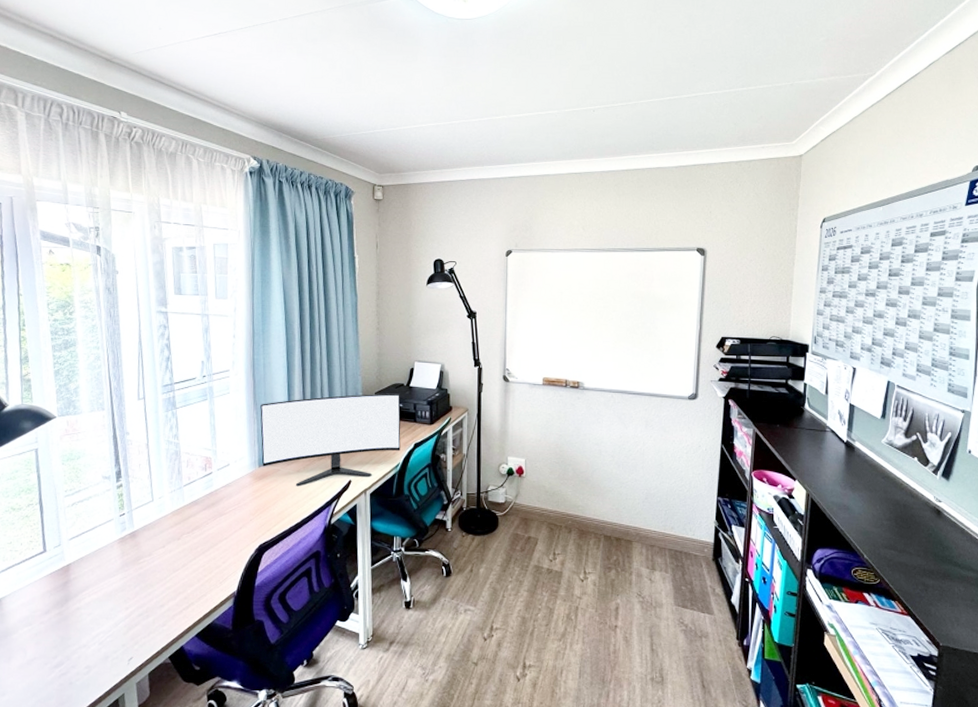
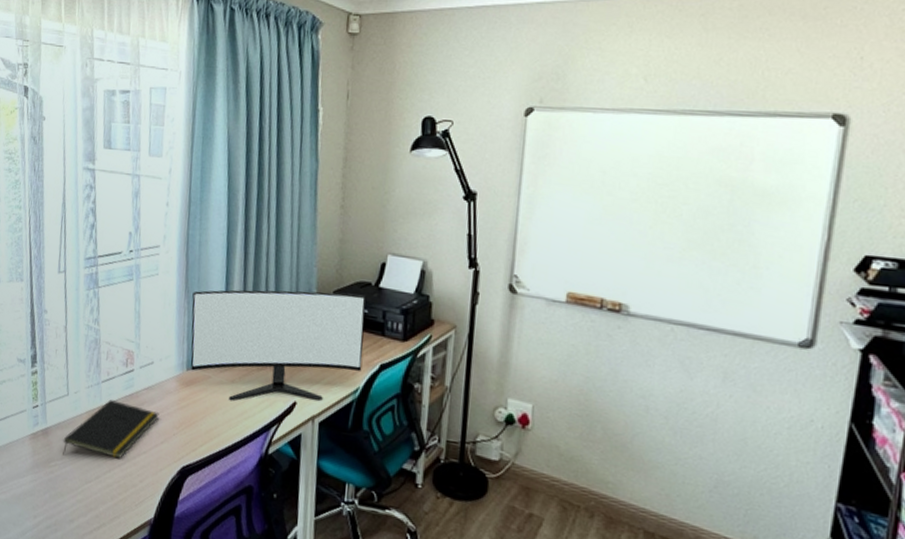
notepad: none [150,500,237,552] -> present [63,400,160,459]

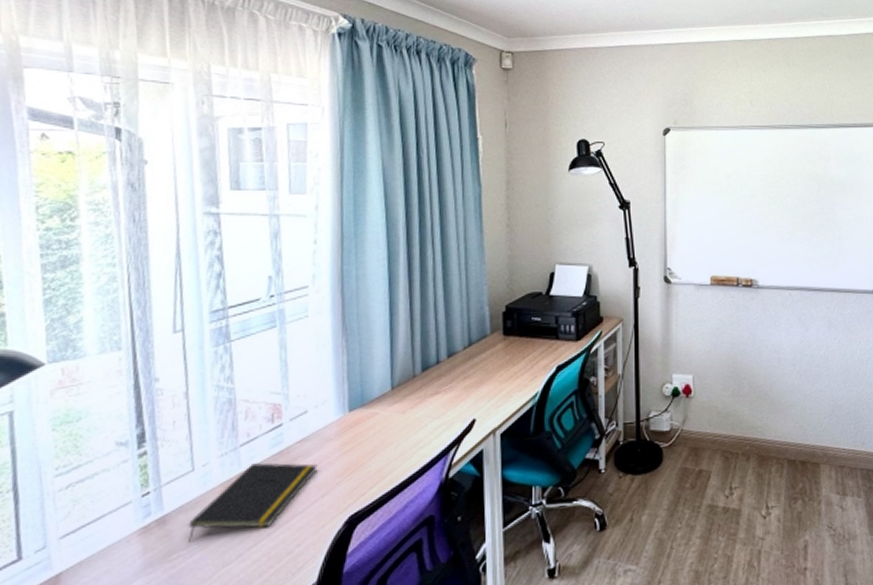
monitor: present [190,289,366,401] -> none [351,305,540,433]

